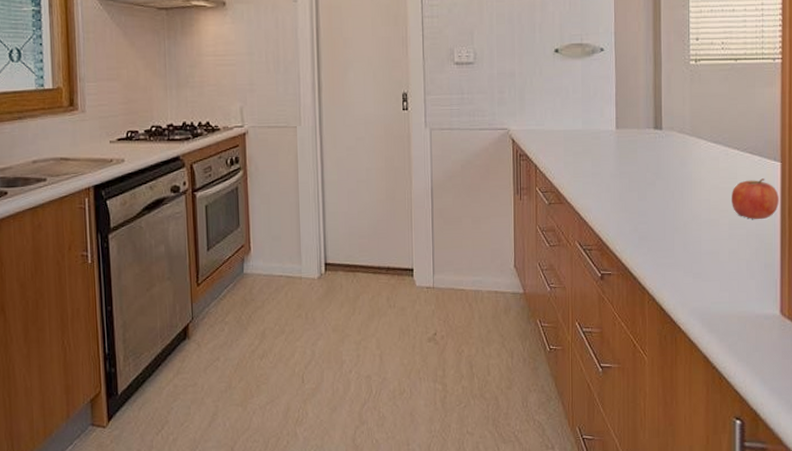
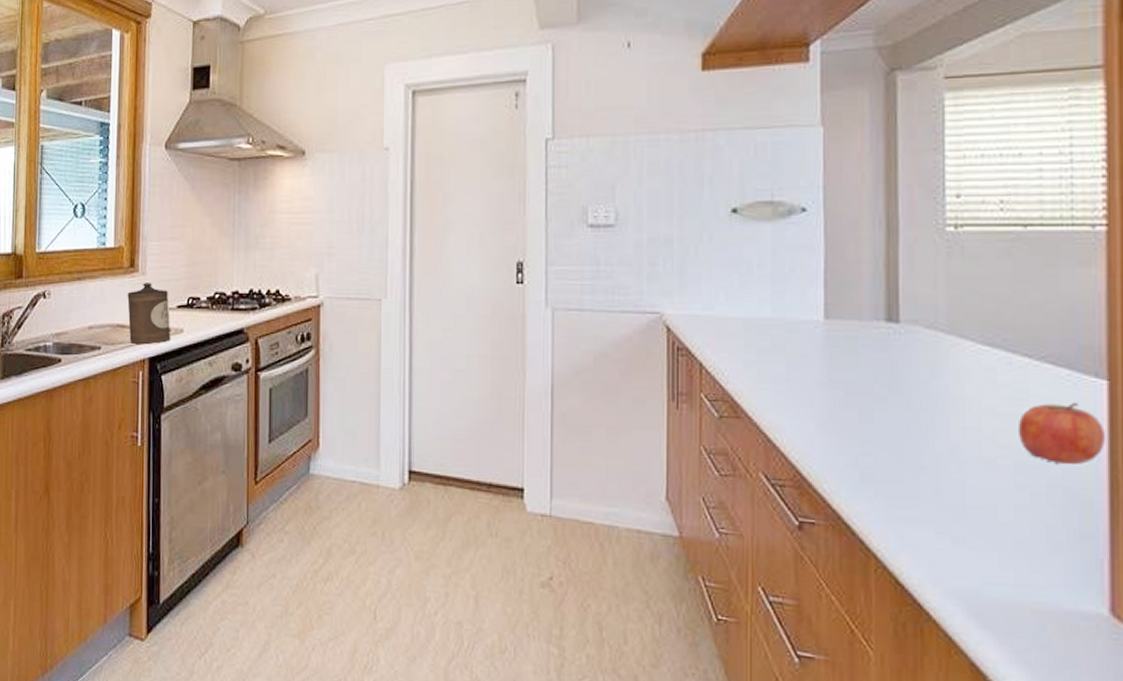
canister: none [69,119,113,174] -> present [127,283,171,344]

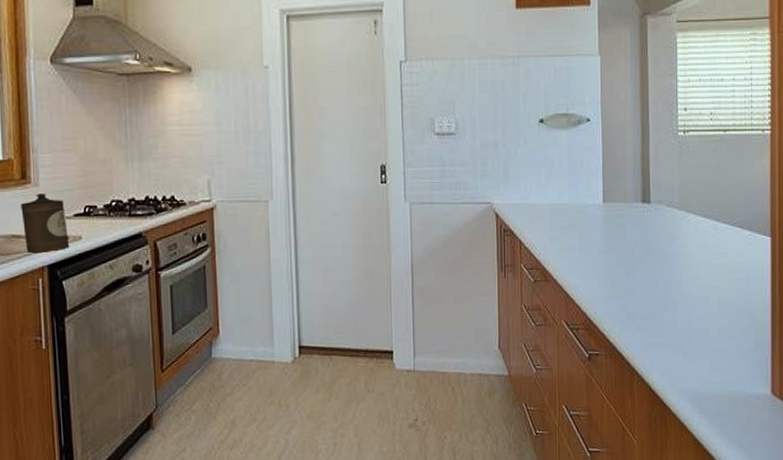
fruit: present [1017,403,1105,466] -> none [720,253,769,297]

